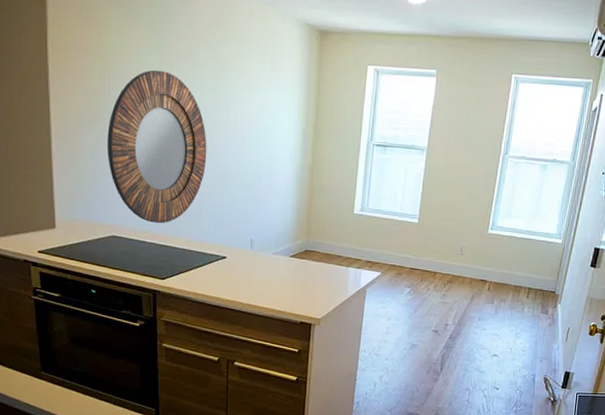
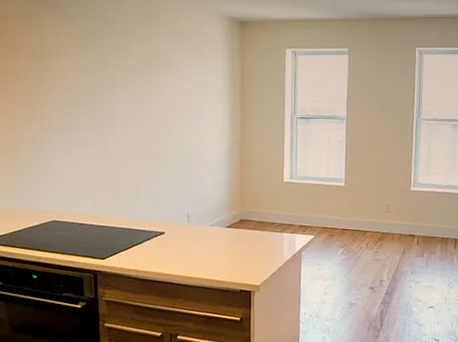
home mirror: present [107,70,207,224] -> none [47,65,142,206]

